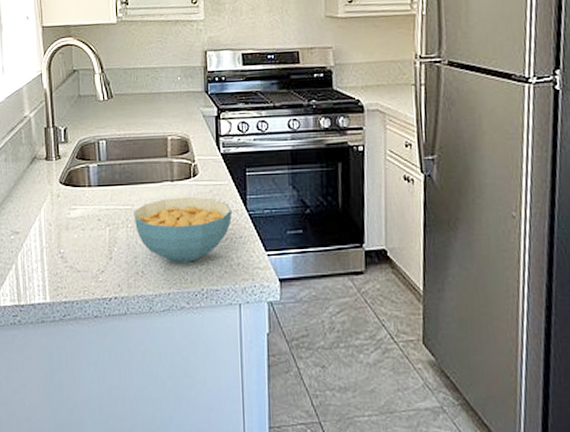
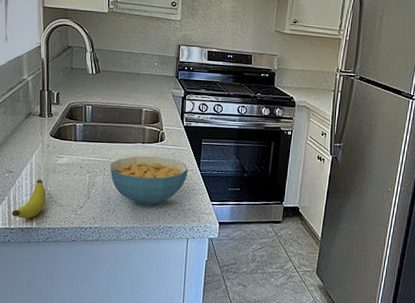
banana: none [20,239,60,292] -> present [11,179,46,219]

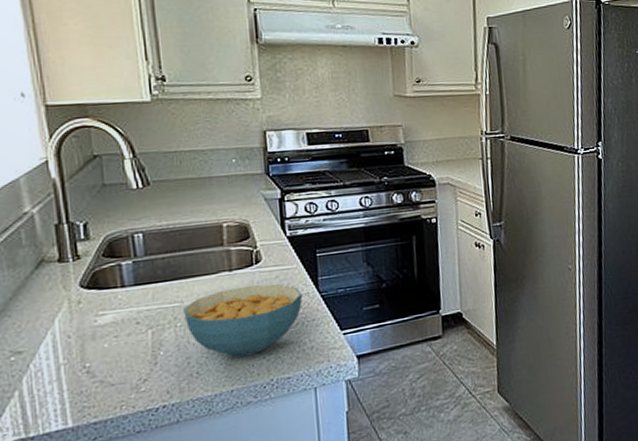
banana: present [11,179,46,219] -> none [27,353,86,420]

